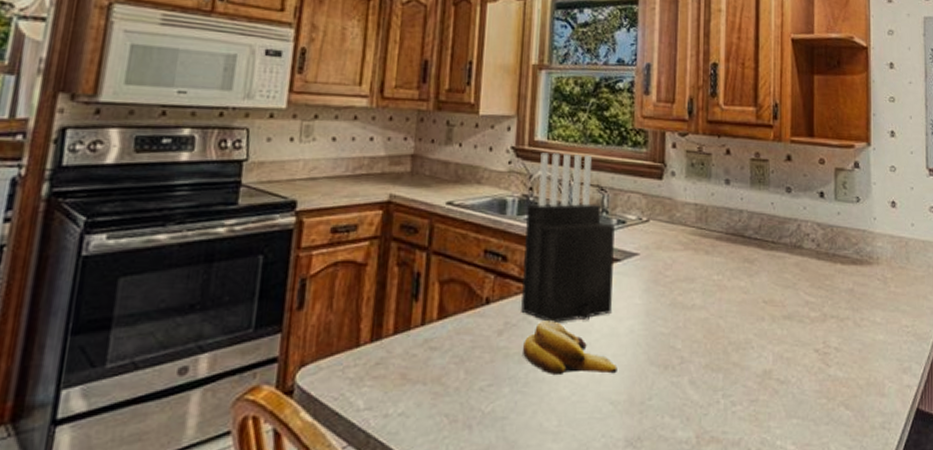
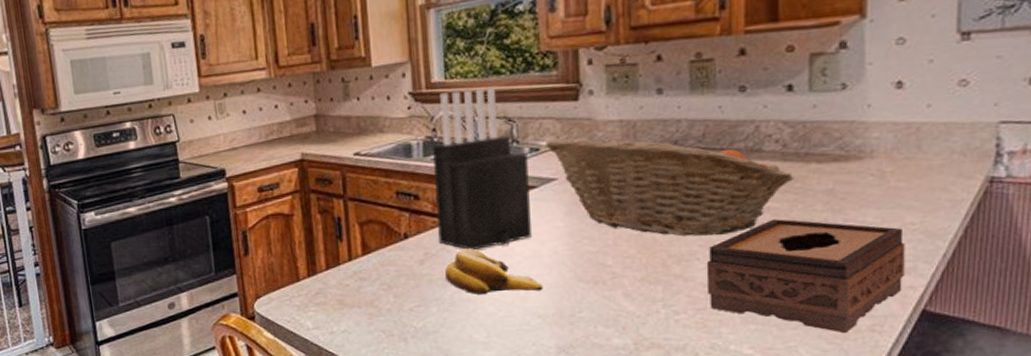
fruit basket: none [632,214,826,324] -> present [546,138,795,237]
tissue box: none [760,313,903,430] -> present [708,219,905,334]

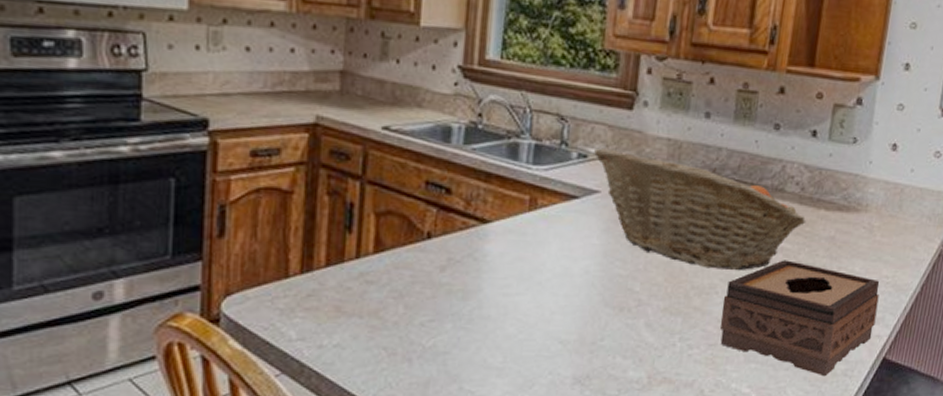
knife block: present [433,88,531,250] -> none [466,74,575,260]
banana: present [445,248,543,295] -> none [467,258,569,314]

